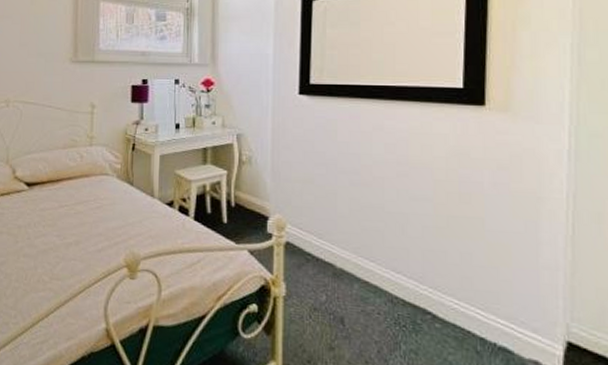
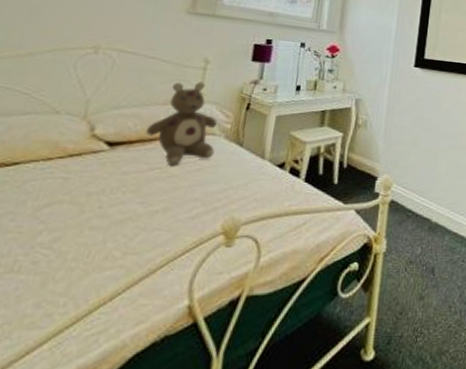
stuffed bear: none [53,126,110,204] -> present [146,82,217,166]

